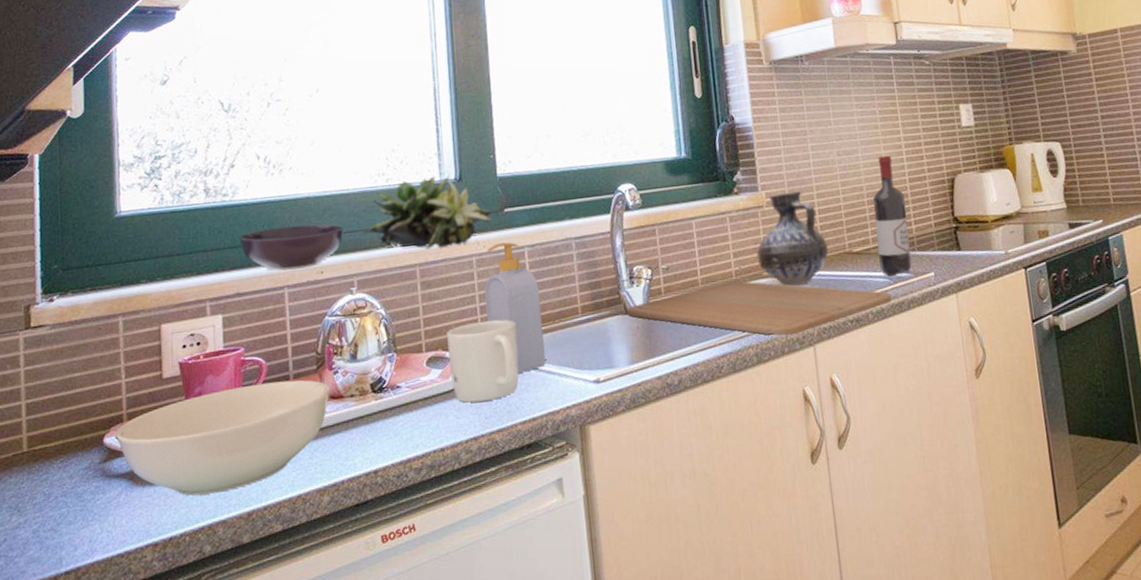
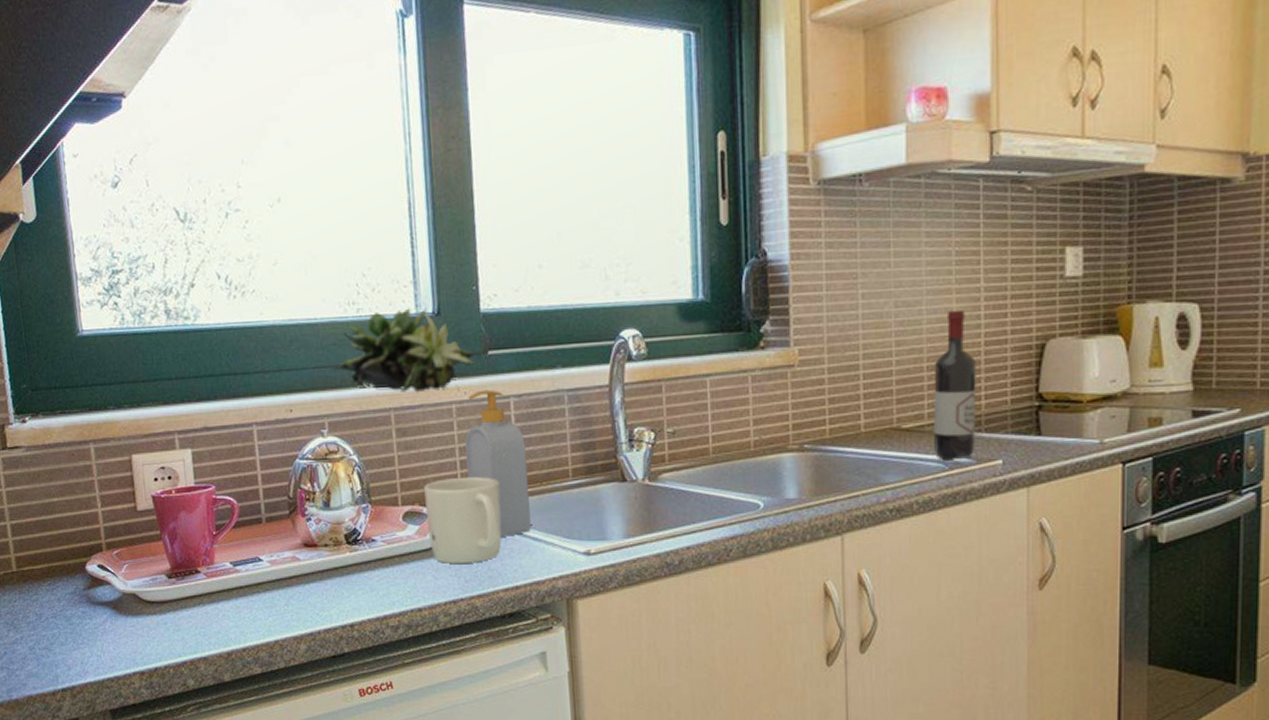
bowl: present [115,379,331,496] -> none [96,523,304,630]
bowl: present [238,224,344,271] -> none [203,356,312,406]
chopping board: present [627,281,892,336] -> none [625,453,945,520]
ceramic jug: present [756,190,829,285] -> none [781,348,871,462]

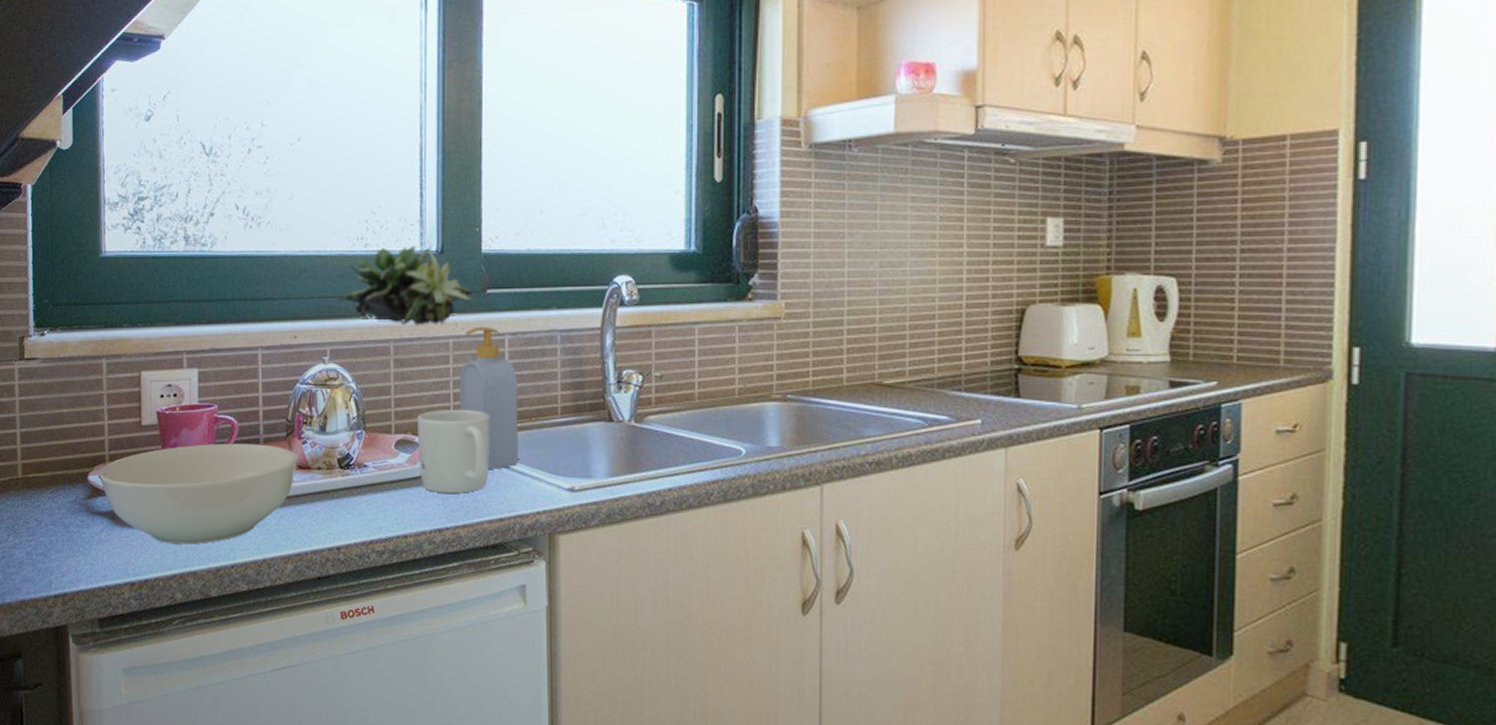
bowl: none [96,523,304,630] -> present [98,443,299,545]
wine bottle: present [933,309,976,461] -> none [914,272,957,418]

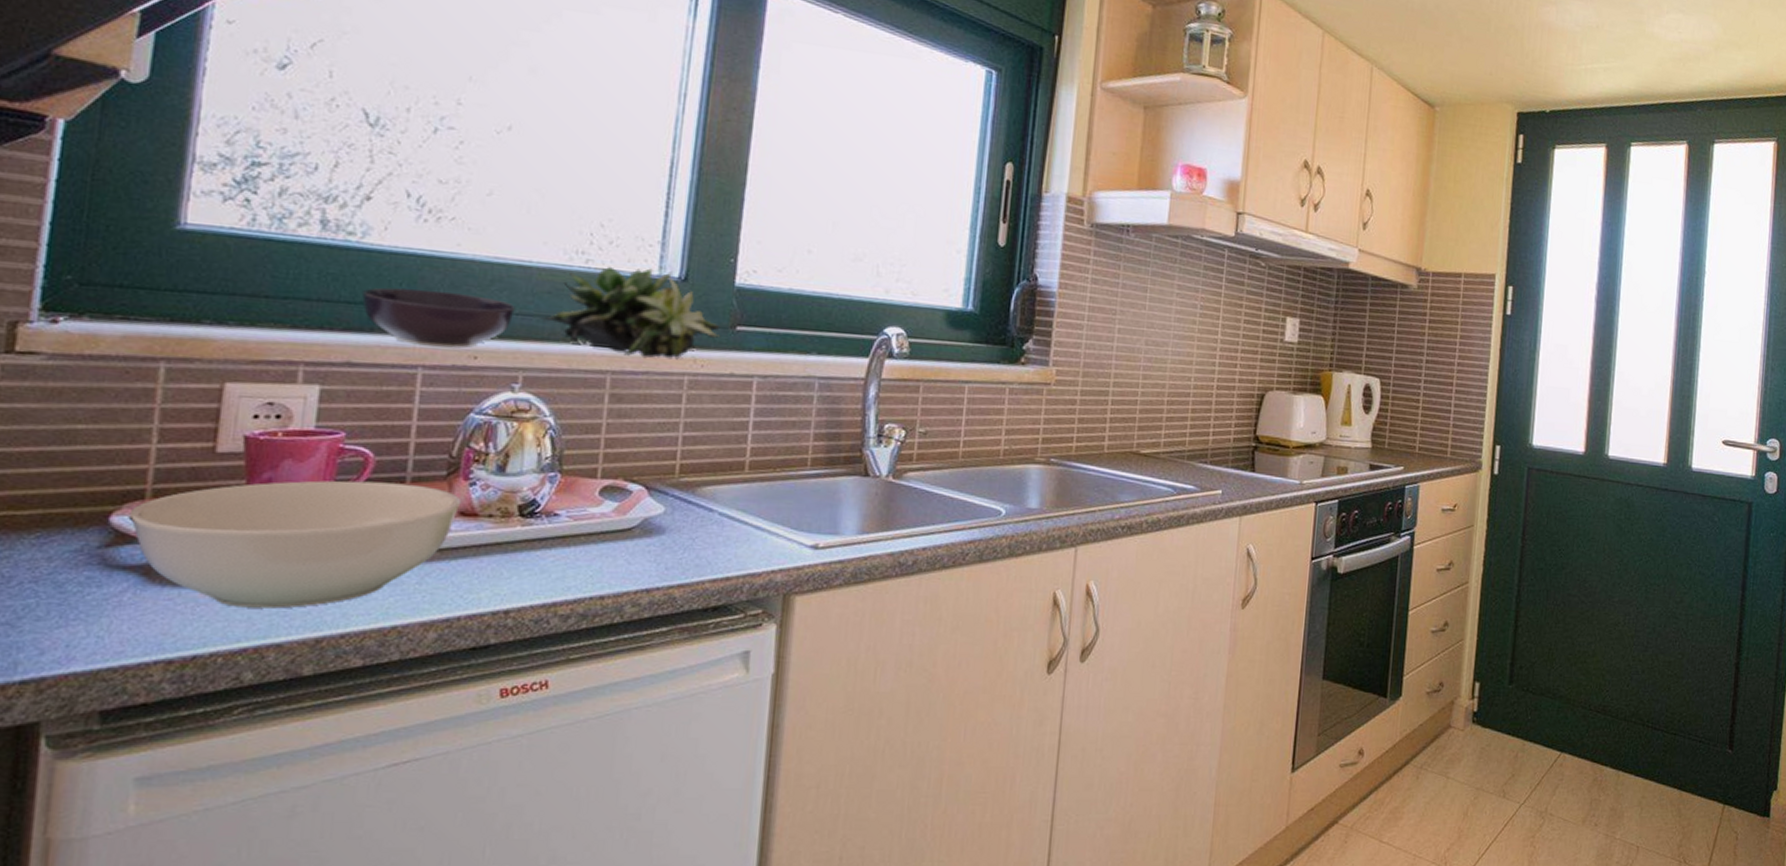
bowl: none [215,284,319,330] -> present [361,287,516,349]
mug: present [416,409,490,493] -> none [628,453,726,549]
soap bottle: present [460,326,518,469] -> none [689,365,764,523]

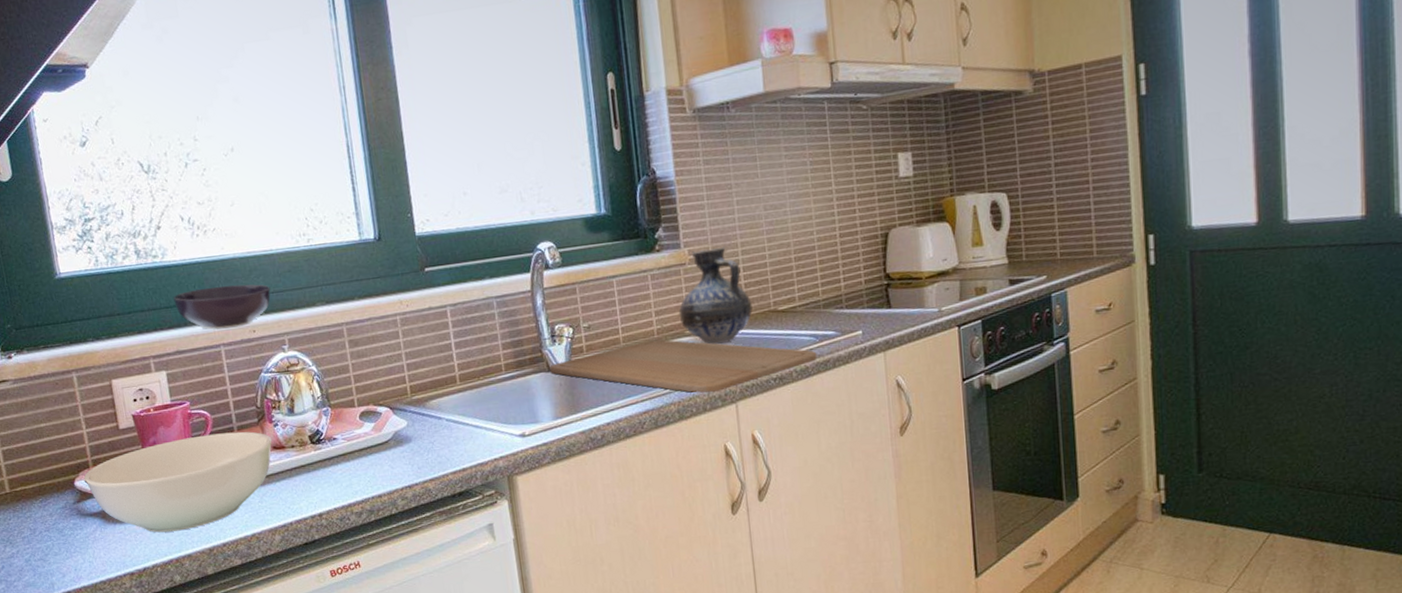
succulent plant: present [540,264,721,360] -> none [288,235,416,309]
chopping board: none [867,461,1172,531] -> present [550,339,817,393]
ceramic jug: none [1032,372,1114,477] -> present [678,246,753,343]

